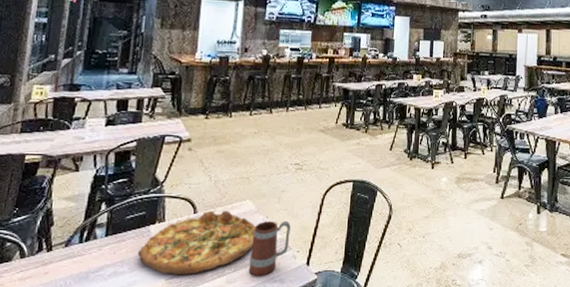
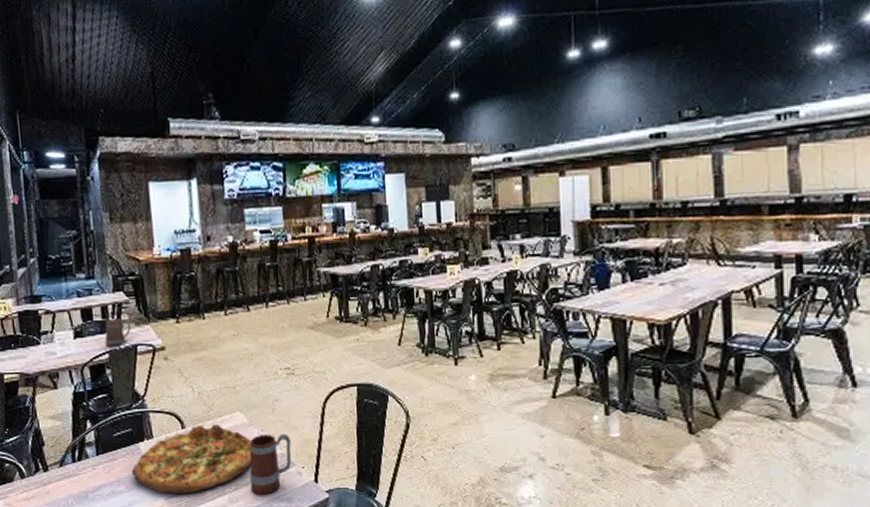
beer mug: none [135,110,163,137] -> present [105,318,131,348]

